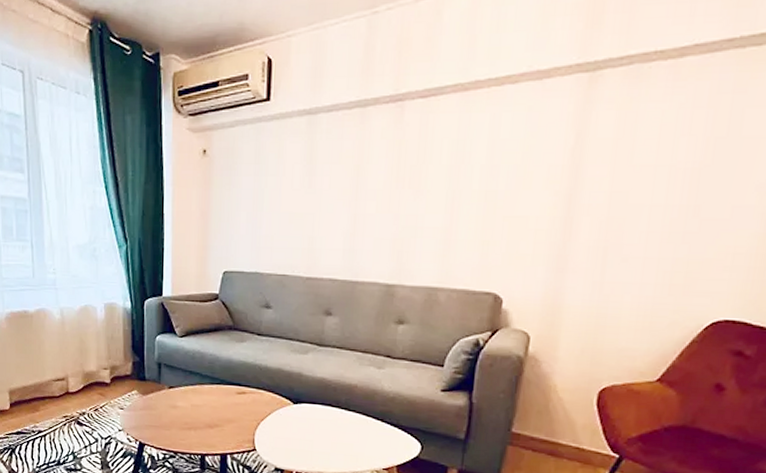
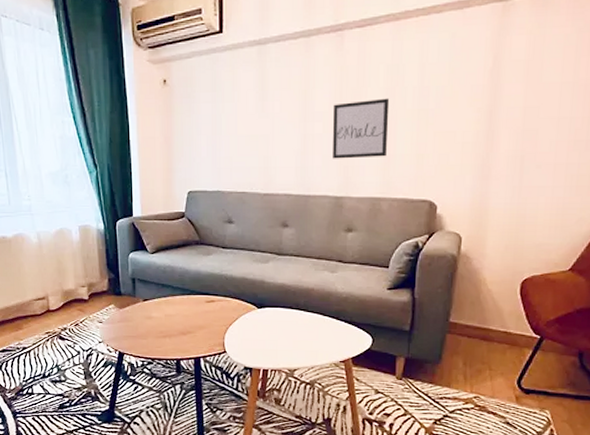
wall art: none [385,177,453,243] -> present [333,98,390,159]

